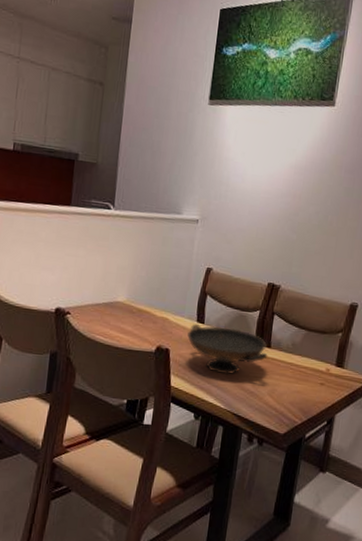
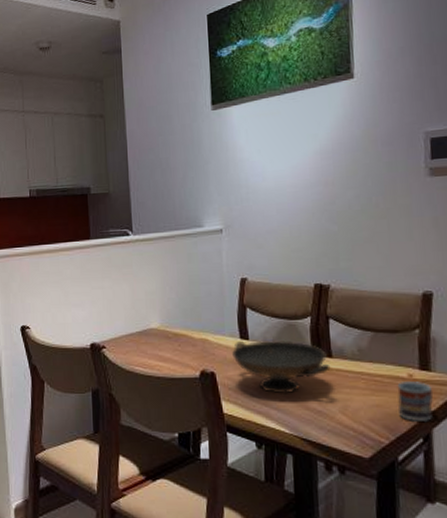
cup: none [313,374,342,409] -> present [397,381,434,423]

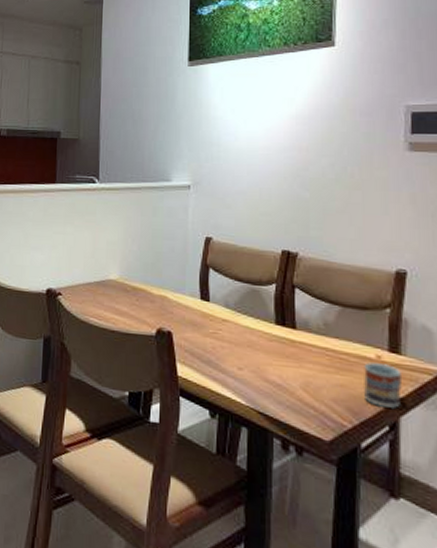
decorative bowl: present [232,341,331,393] -> none [191,302,294,362]

